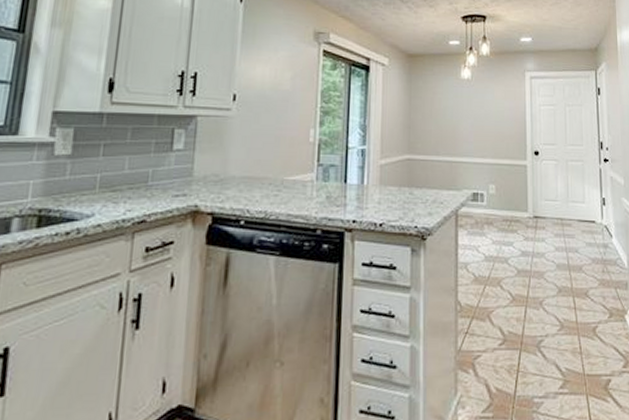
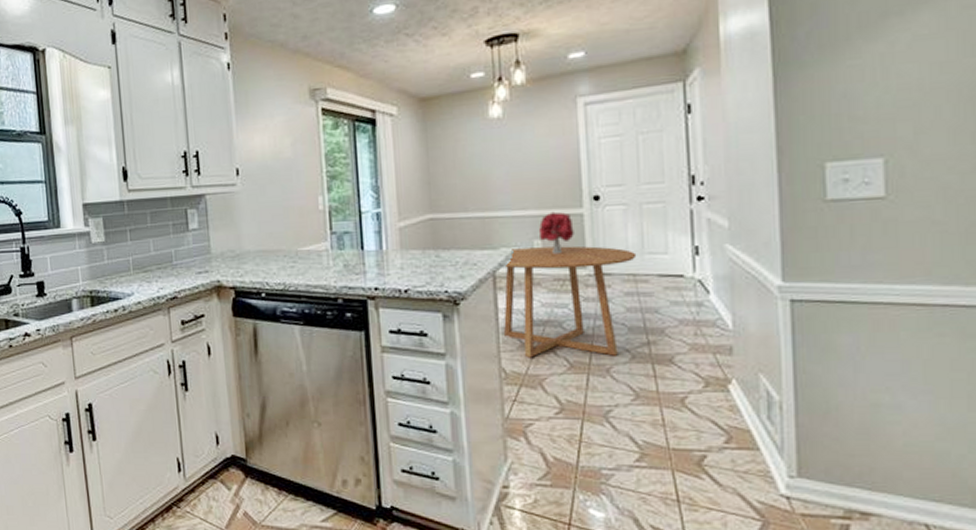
dining table: none [462,191,564,292] -> present [504,246,637,358]
bouquet: none [493,161,520,198] -> present [538,211,574,255]

